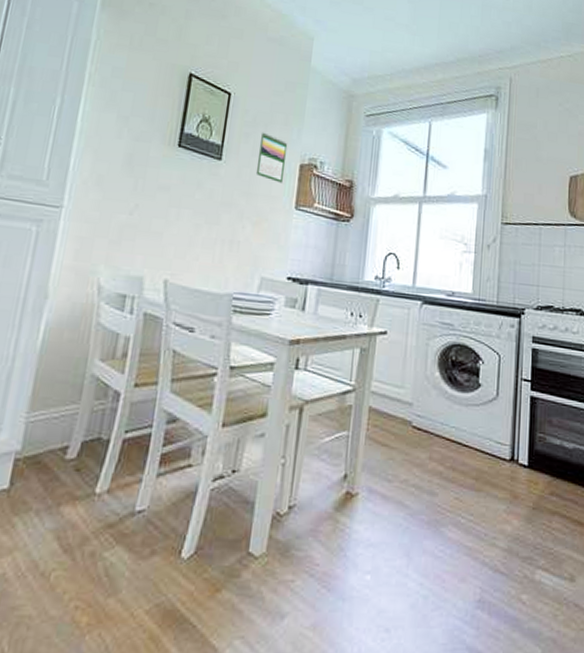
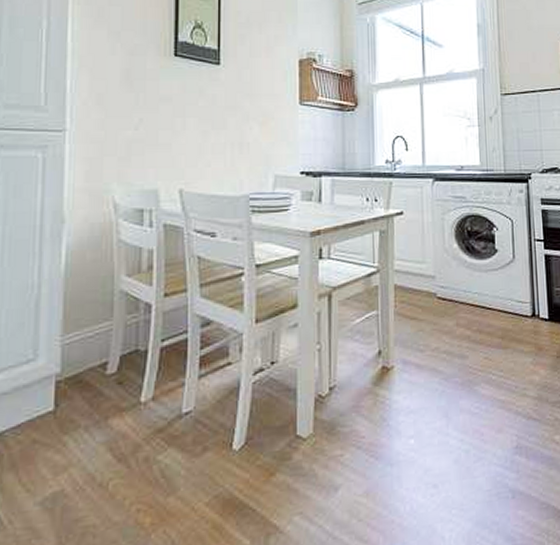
calendar: present [255,132,288,183] -> none [256,31,285,80]

